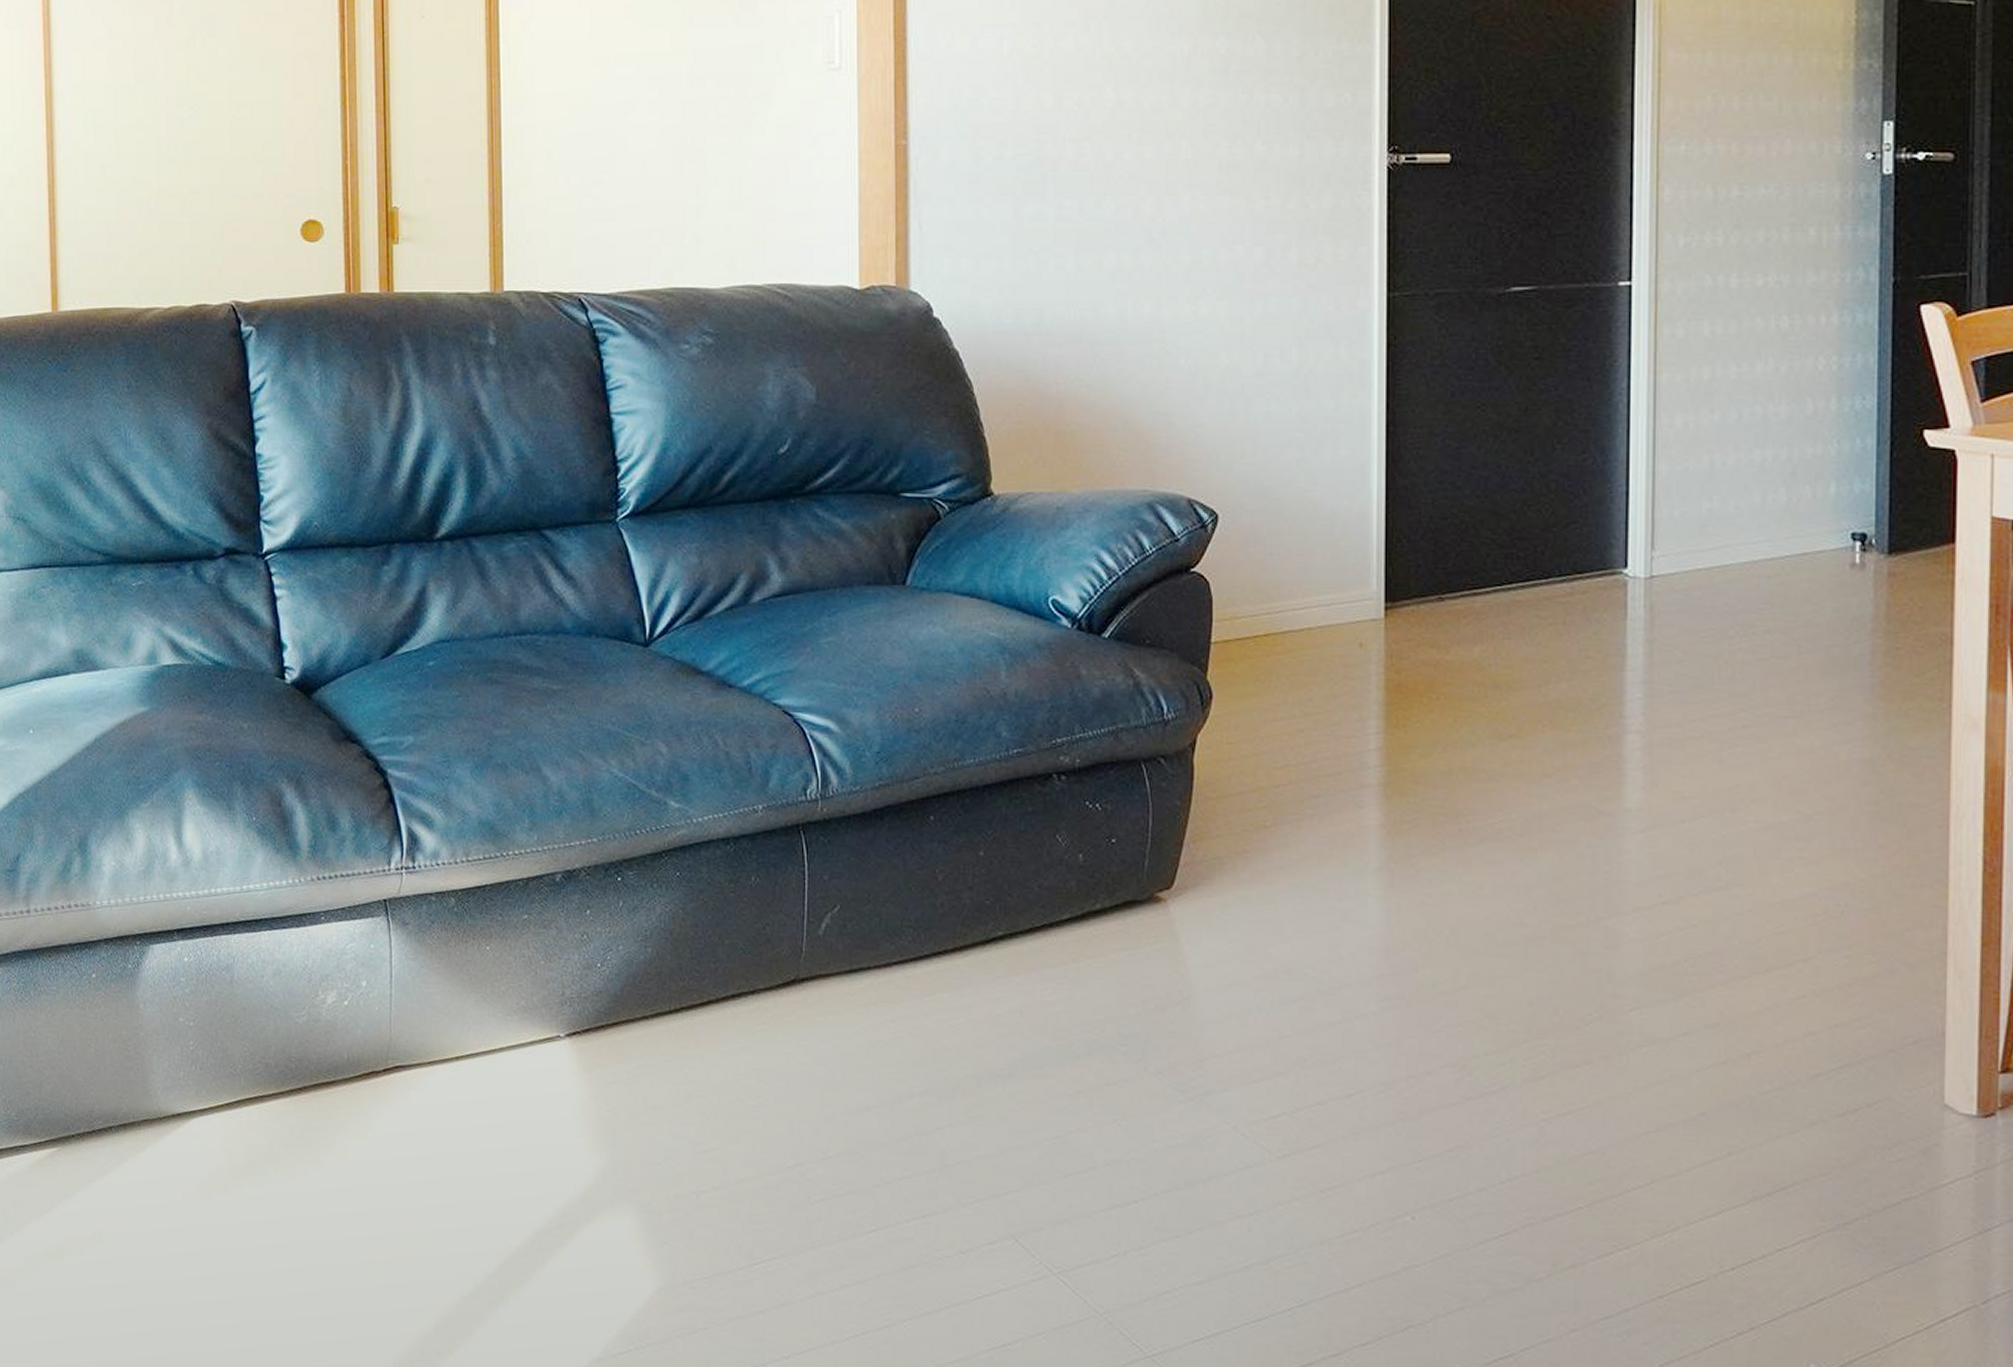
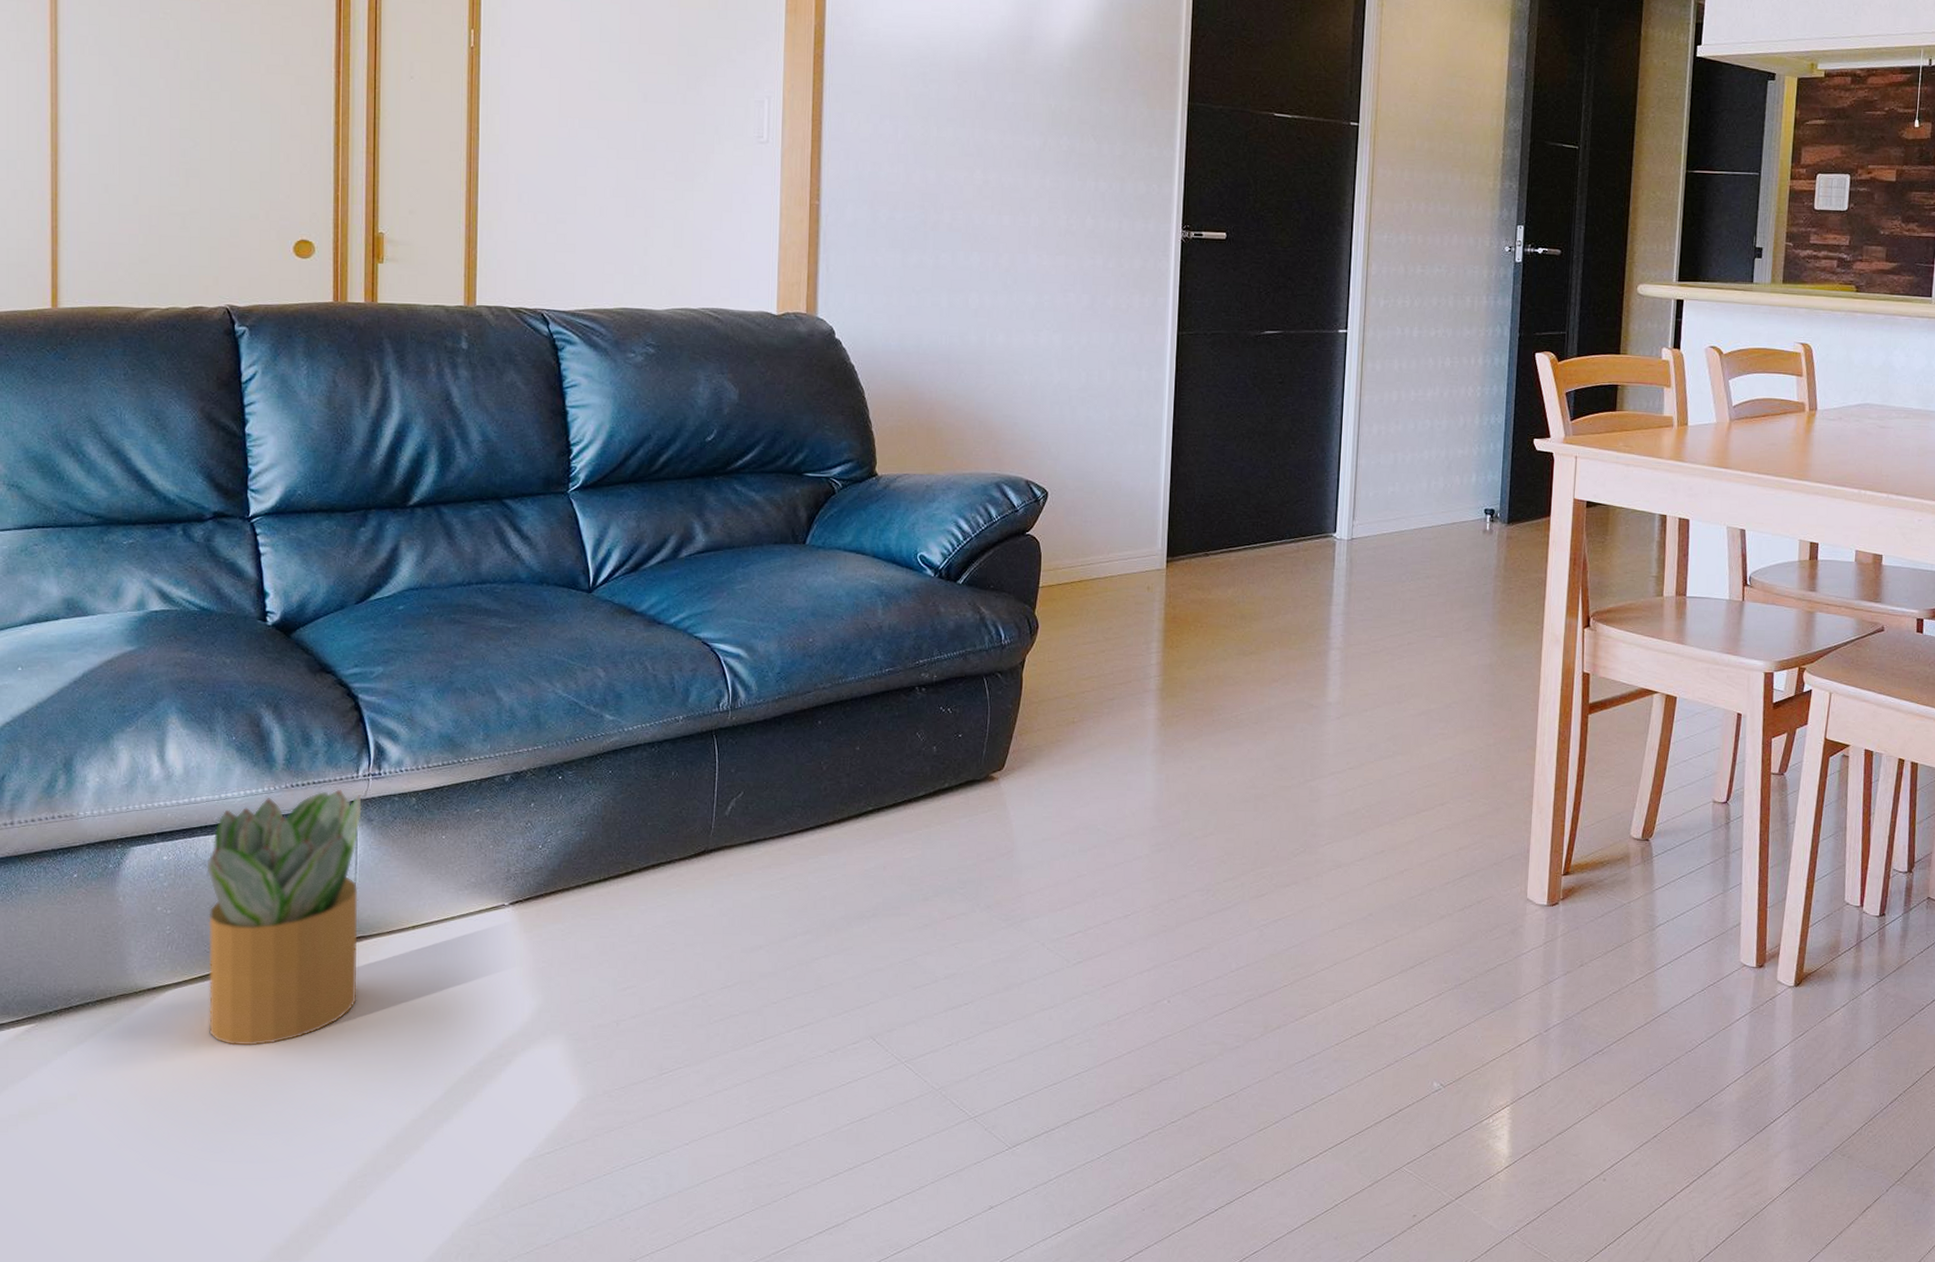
potted plant: none [206,884,397,1192] -> present [185,789,362,1046]

